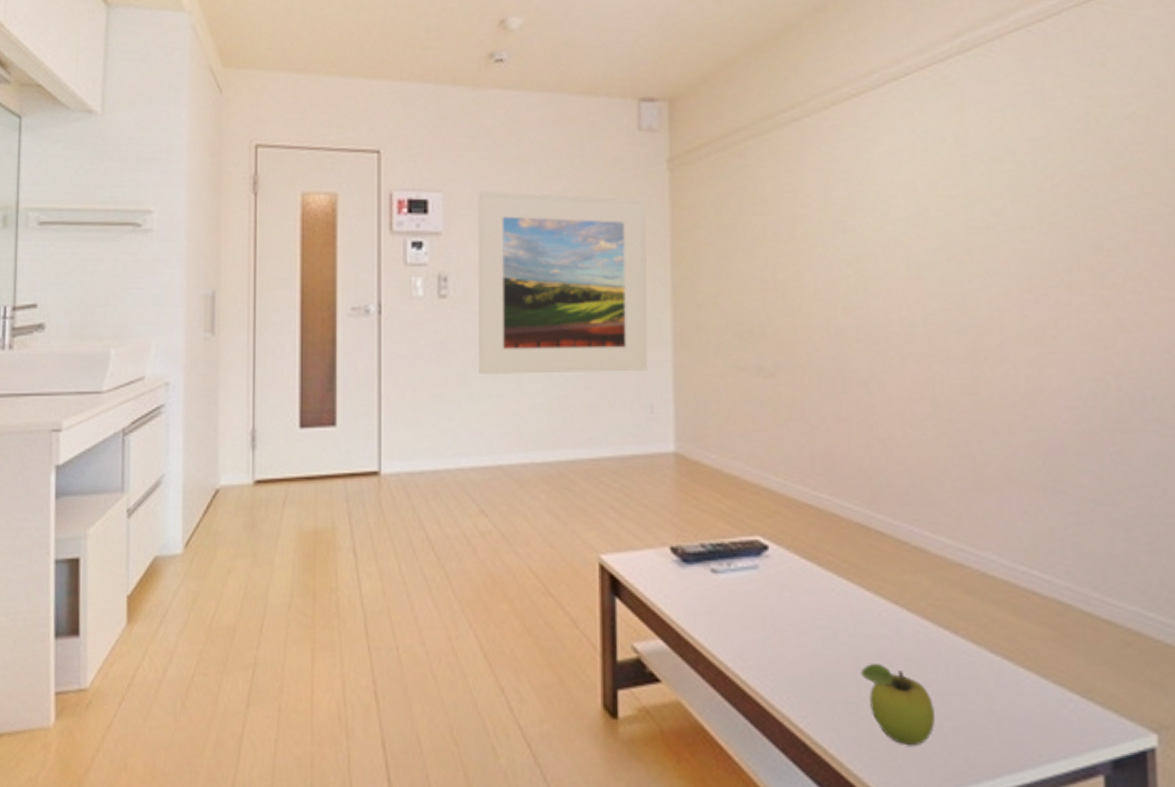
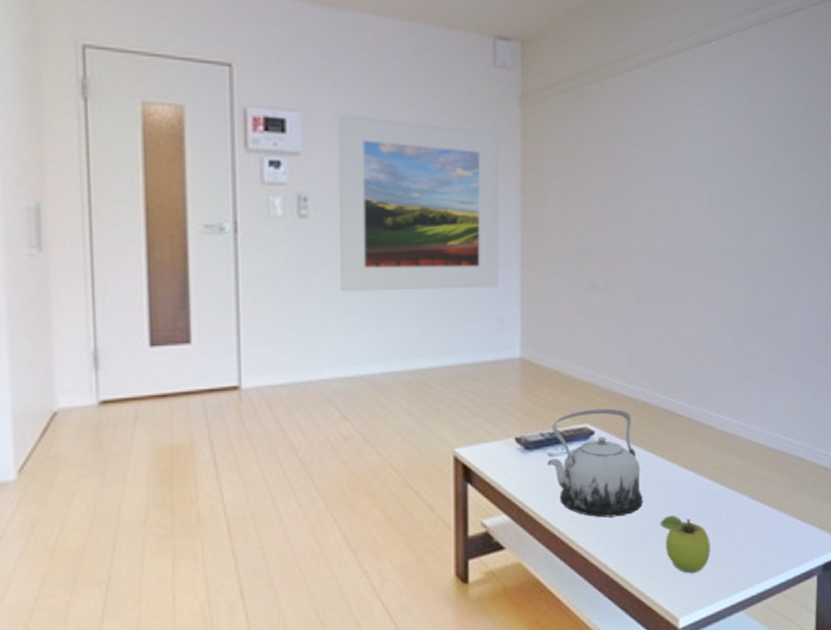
teapot: none [709,518,836,658] -> present [547,408,643,518]

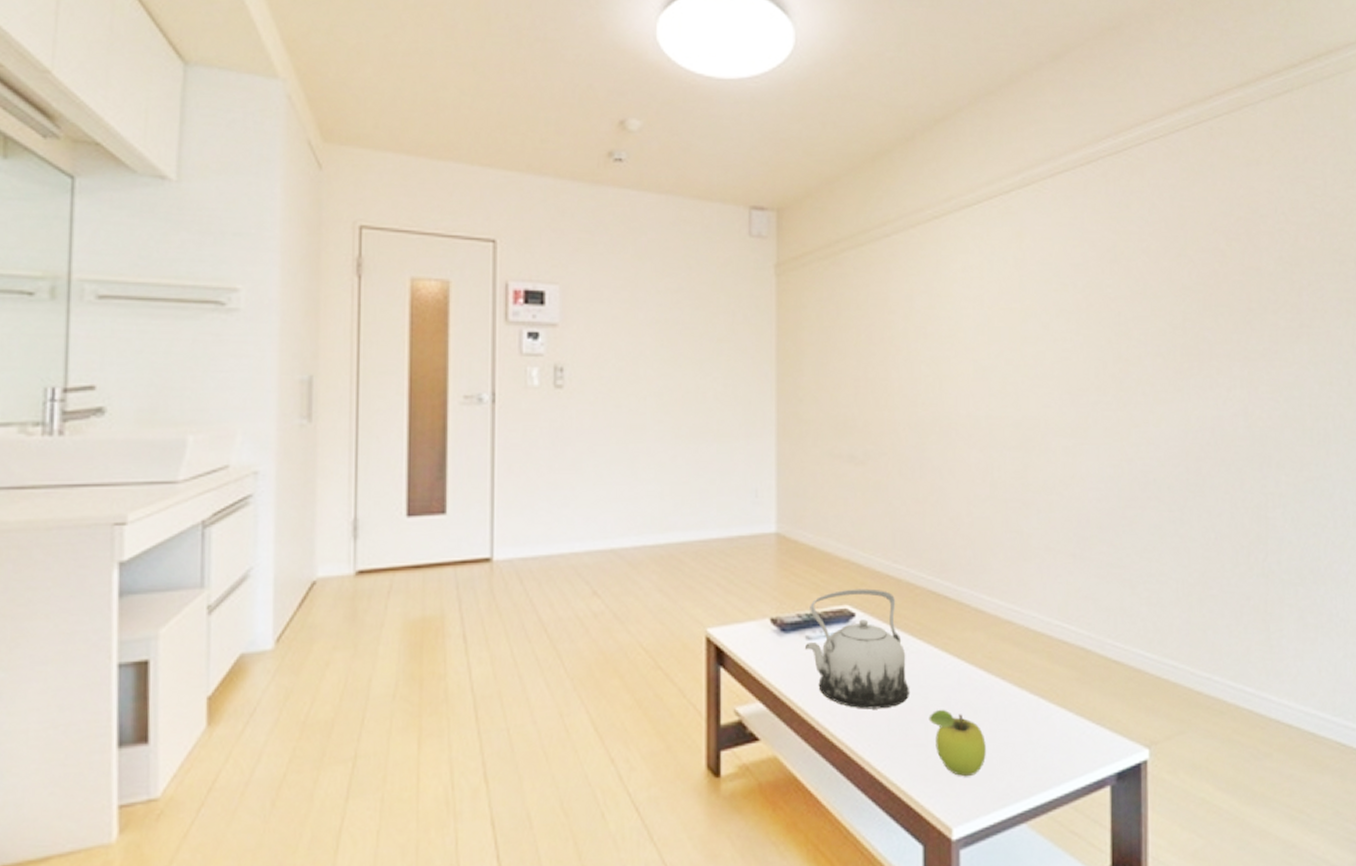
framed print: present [338,114,499,291] -> none [594,286,754,462]

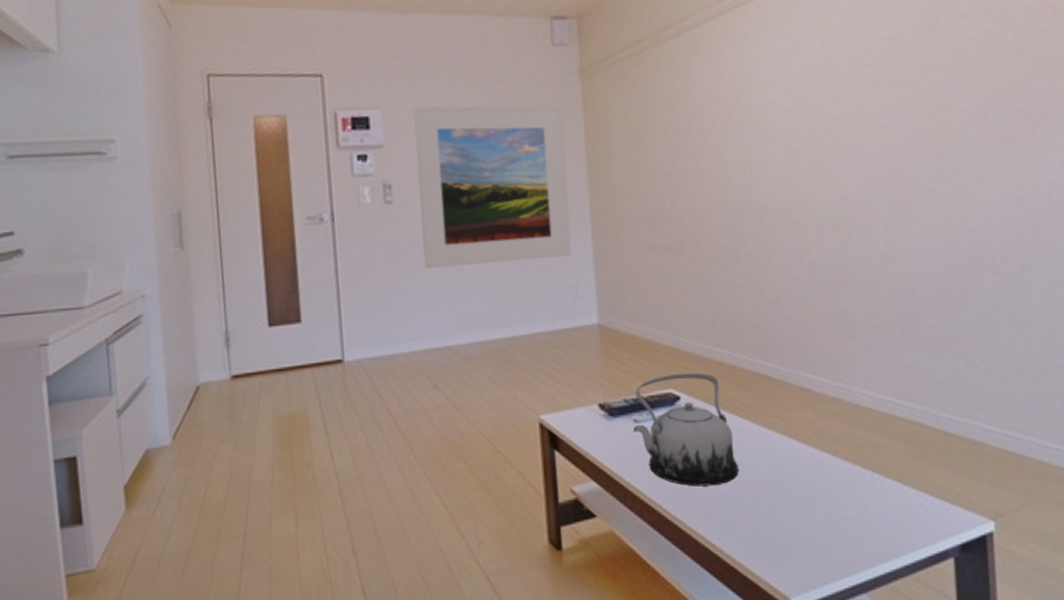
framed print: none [594,286,754,462] -> present [413,106,572,269]
fruit: present [928,709,986,777] -> none [759,485,821,550]

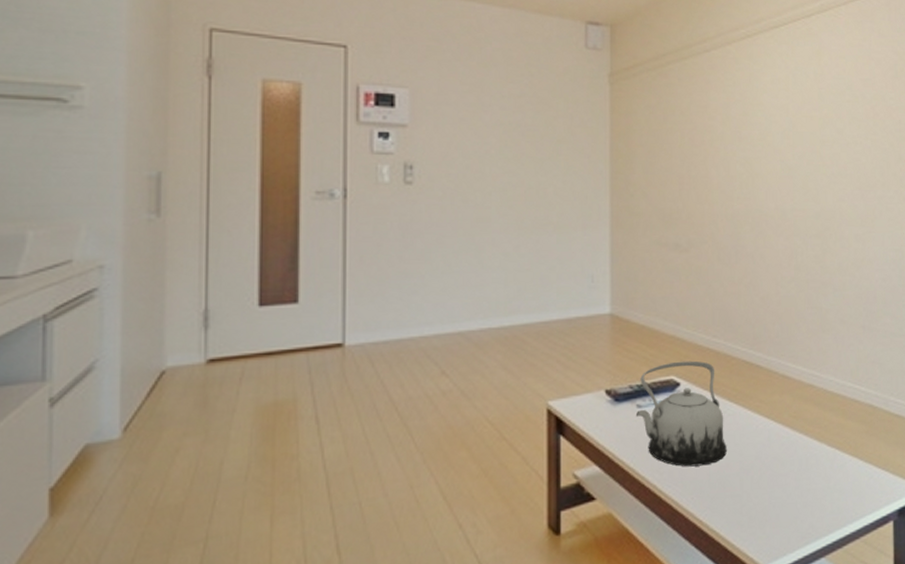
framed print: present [413,106,572,269] -> none [442,90,590,252]

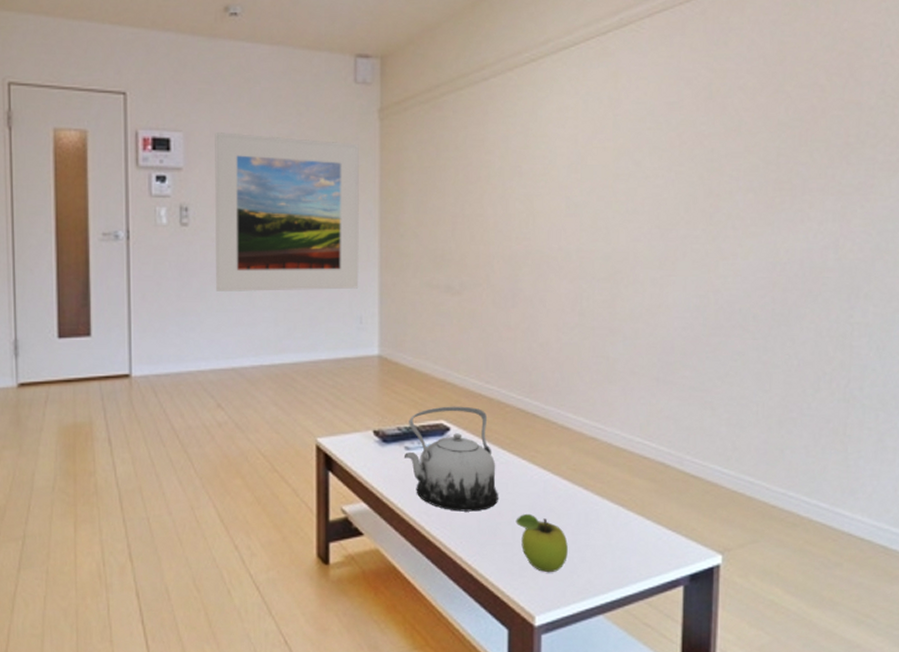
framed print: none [442,90,590,252] -> present [215,132,359,291]
fruit: none [743,463,792,521] -> present [515,513,568,573]

